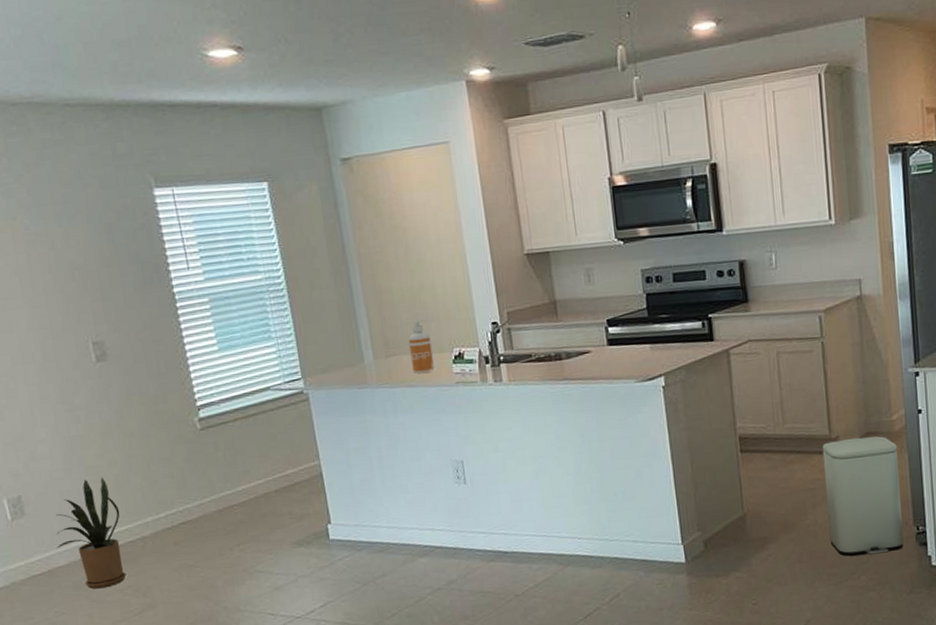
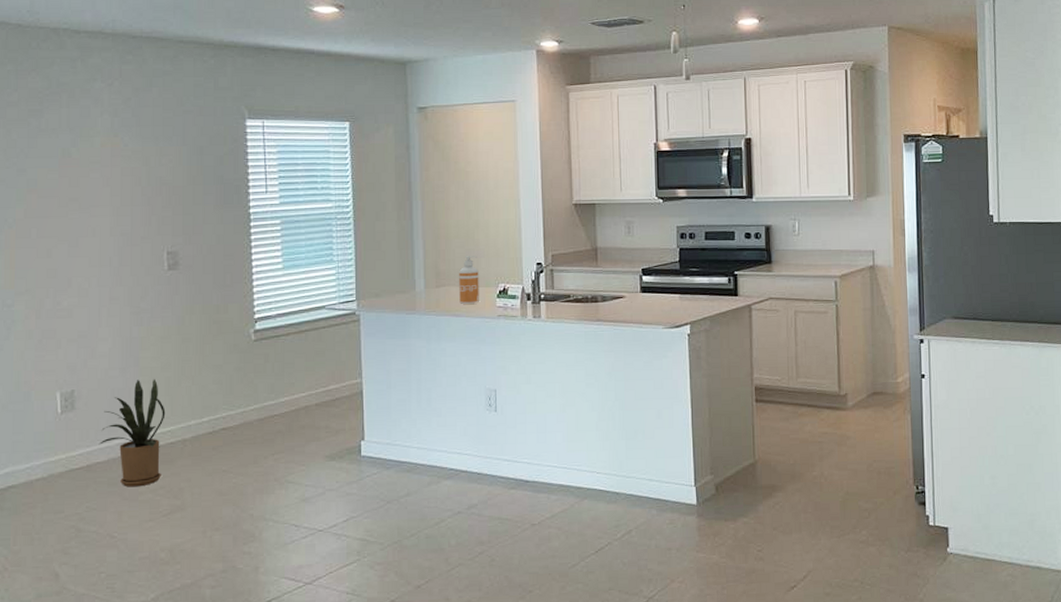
pedal bin: present [822,436,904,556] -> none [831,396,904,510]

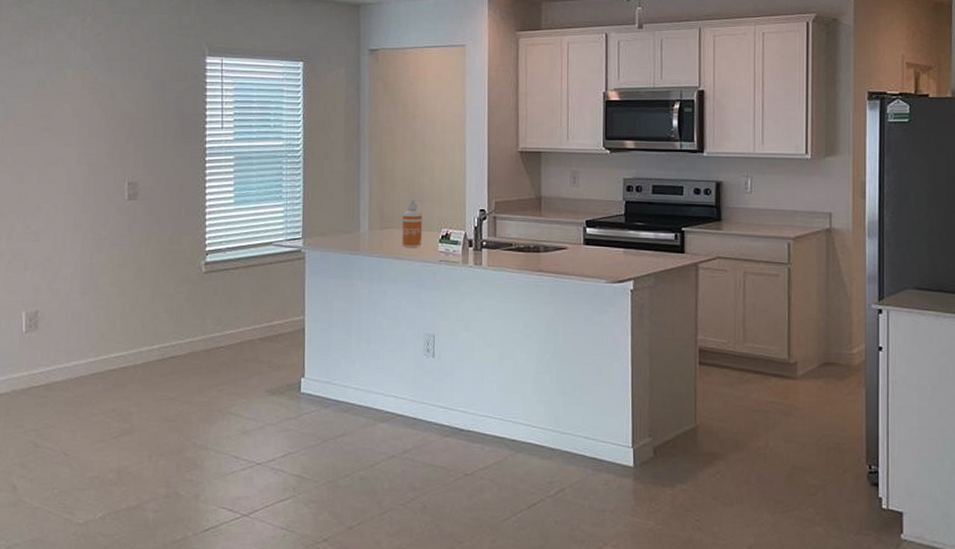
house plant: present [98,379,166,487] -> none [57,304,120,408]

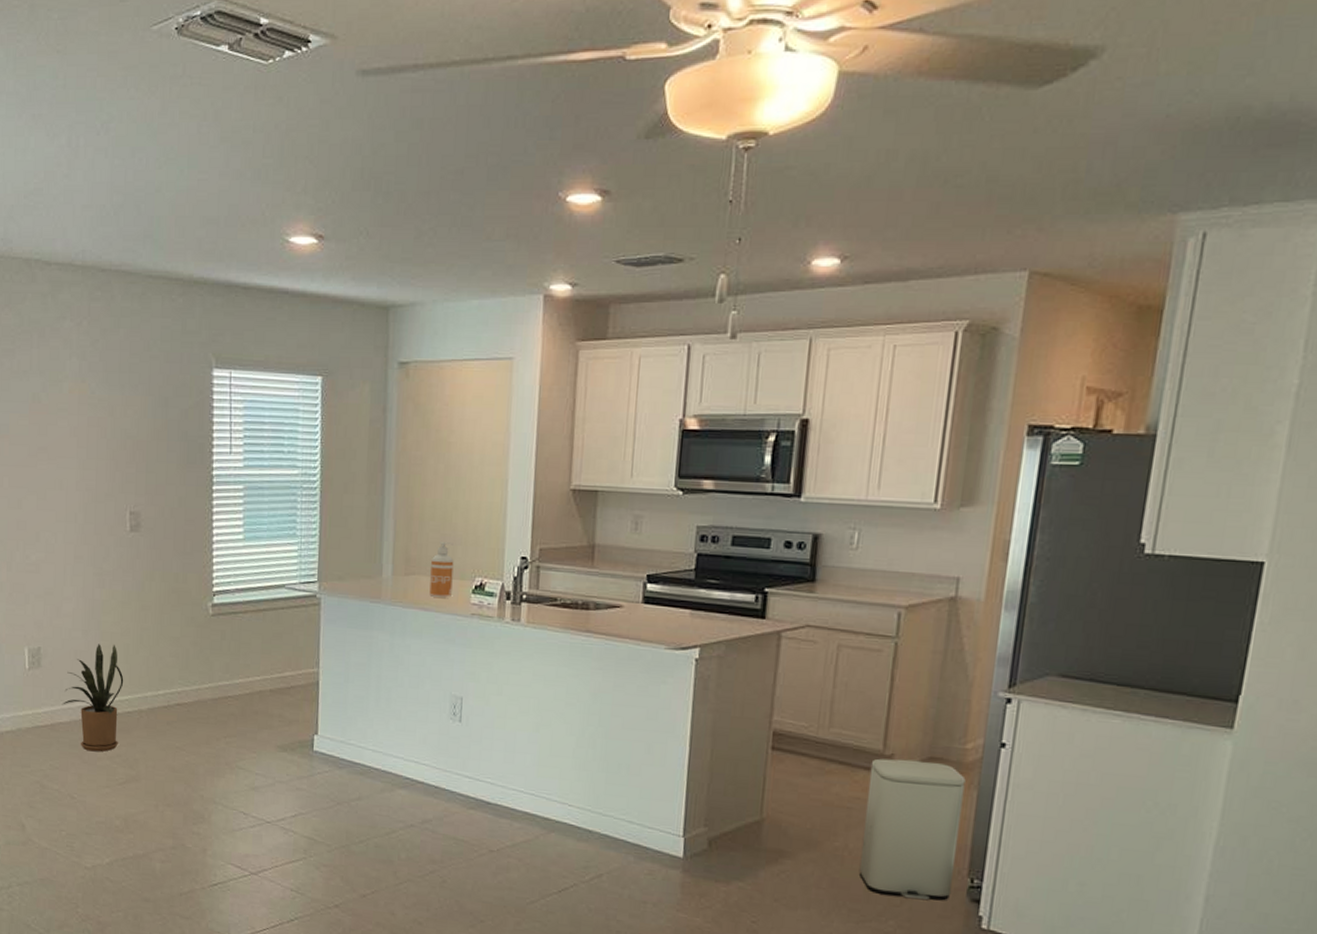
house plant: none [57,304,120,408] -> present [62,644,124,752]
pedal bin: none [779,365,855,488] -> present [859,758,966,901]

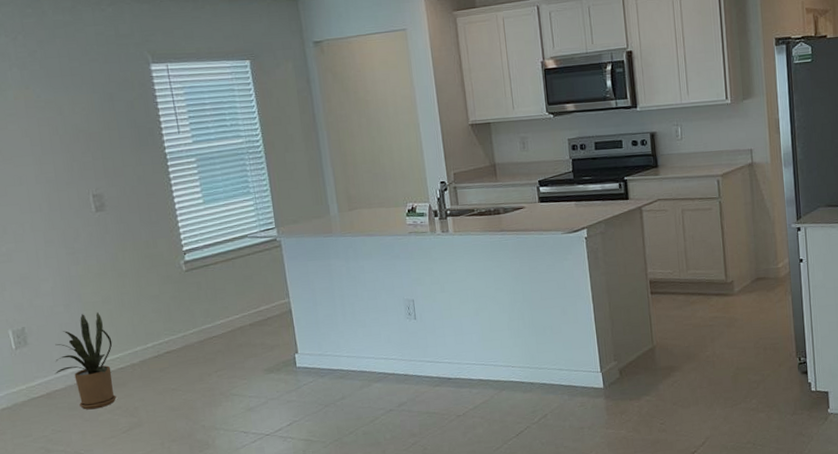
soap dispenser: present [429,542,454,598] -> none [369,179,390,224]
pedal bin: present [859,758,966,901] -> none [719,281,788,383]

